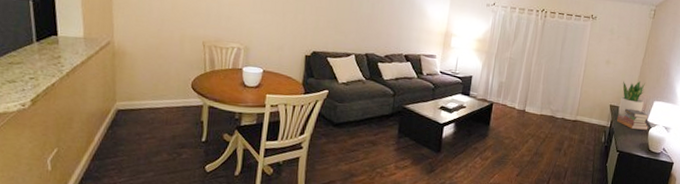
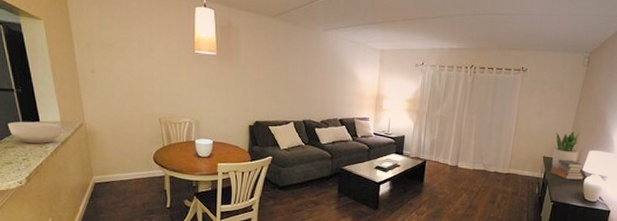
bowl: none [16,34,86,62] -> present [7,121,63,144]

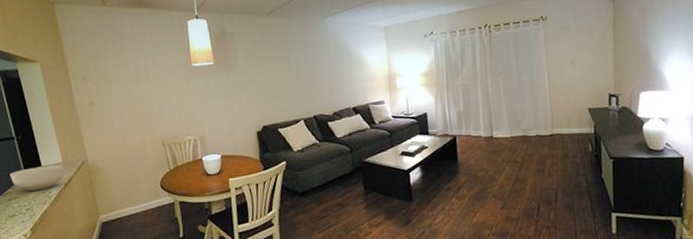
planter: present [551,130,580,168] -> none [597,73,629,119]
books: present [551,159,584,180] -> none [600,106,641,129]

